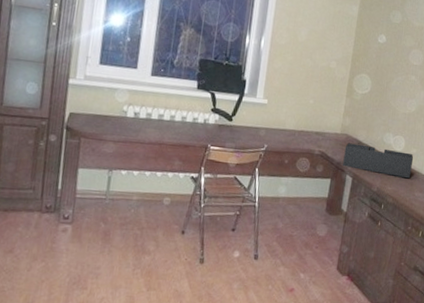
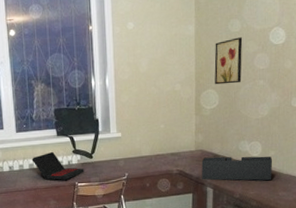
laptop: none [163,105,221,140] -> present [31,151,84,180]
wall art: none [370,28,402,74] -> present [214,37,243,85]

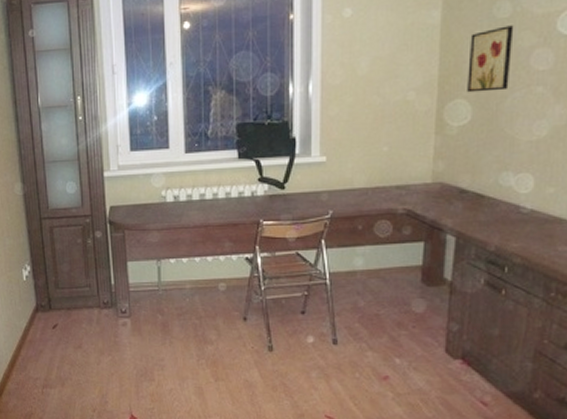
laptop: present [31,151,84,180] -> none [203,178,272,216]
desk organizer: present [201,156,273,181] -> none [440,192,551,229]

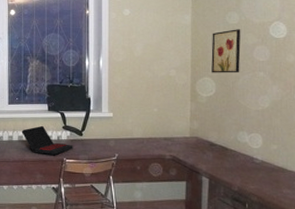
laptop: none [203,178,272,216] -> present [21,125,73,155]

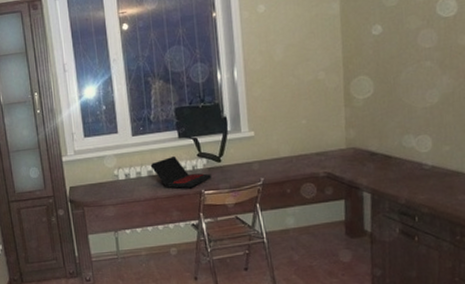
wall art: present [211,29,241,73] -> none [366,11,402,70]

